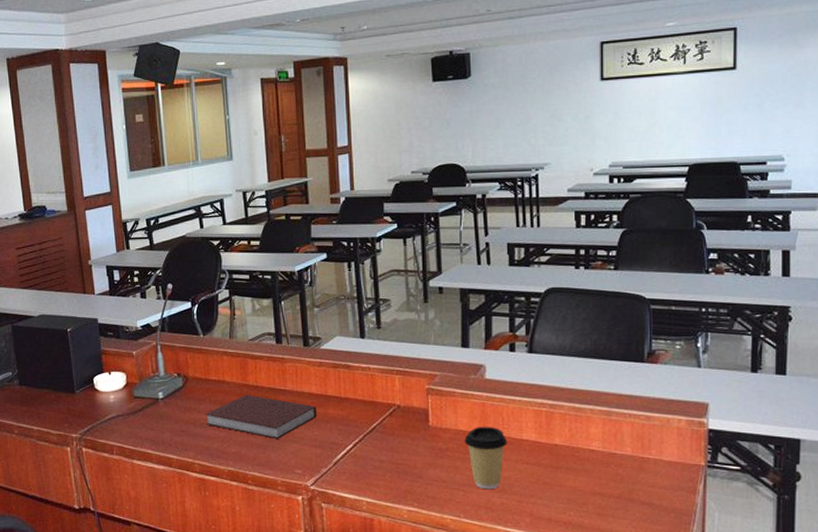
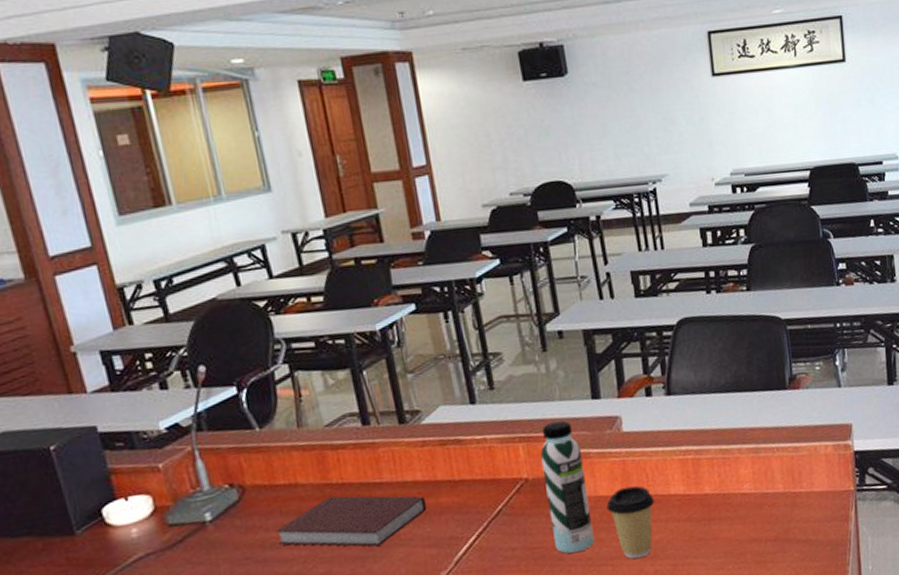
water bottle: none [412,362,451,475] -> present [540,421,595,554]

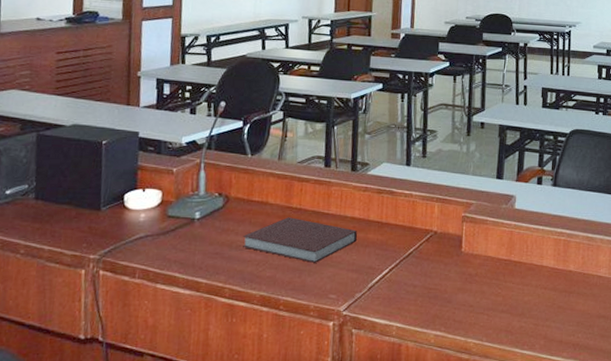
water bottle: present [540,421,595,554] -> none [447,191,481,299]
coffee cup: present [606,486,655,559] -> none [492,253,530,314]

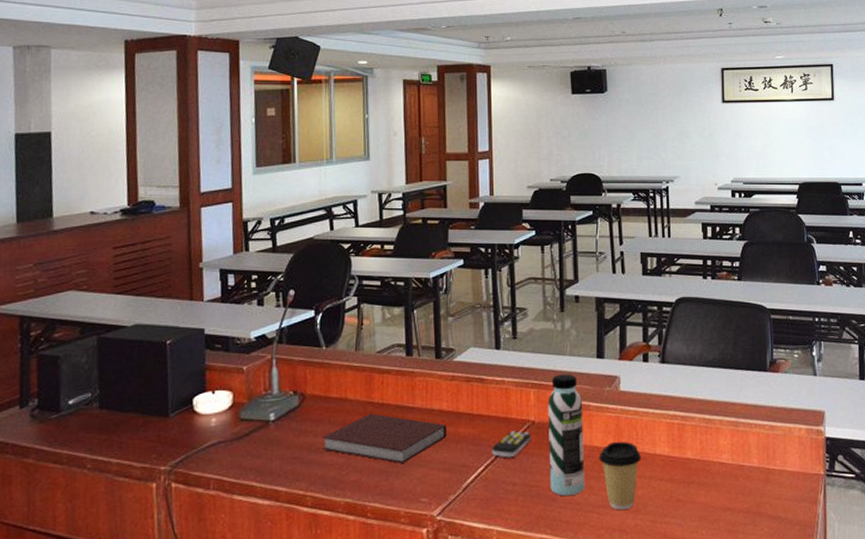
remote control: none [397,239,433,263] -> present [492,431,531,458]
water bottle: none [447,191,481,299] -> present [547,374,585,497]
coffee cup: none [492,253,530,314] -> present [599,441,642,511]

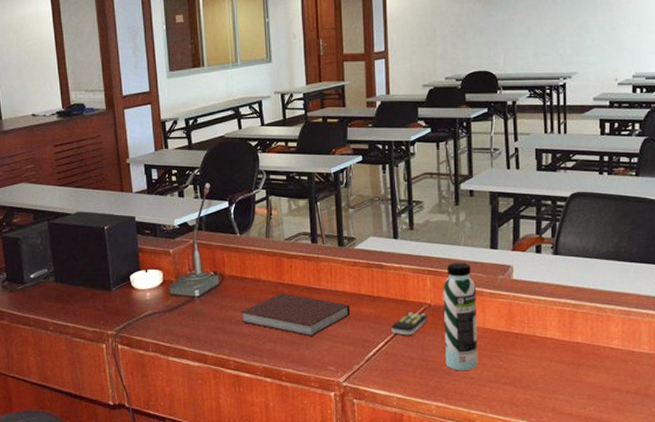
coffee cup: present [599,441,642,511] -> none [491,324,533,386]

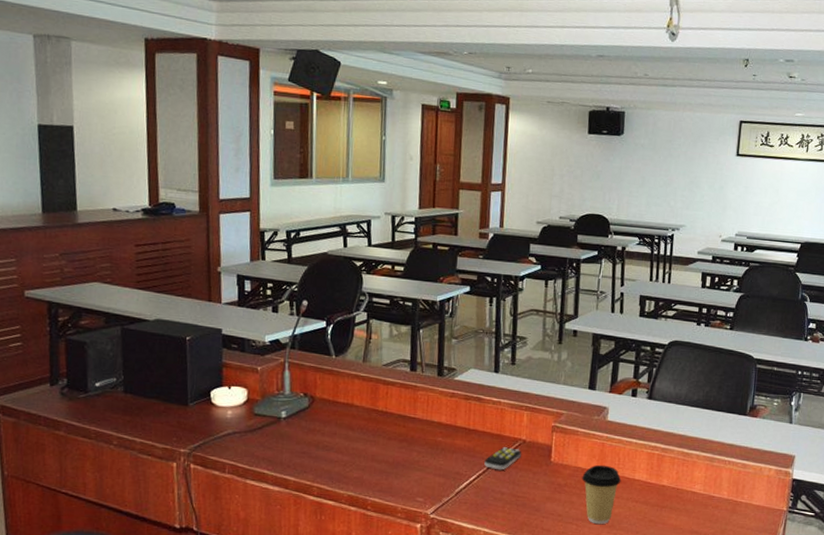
notebook: present [240,293,351,336] -> none [329,420,445,466]
water bottle: present [443,262,478,371] -> none [535,400,572,508]
coffee cup: none [491,324,533,386] -> present [582,464,621,525]

